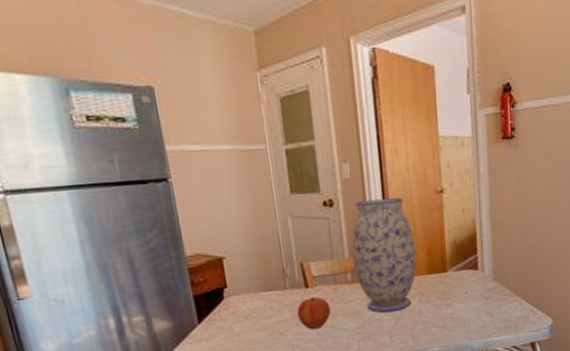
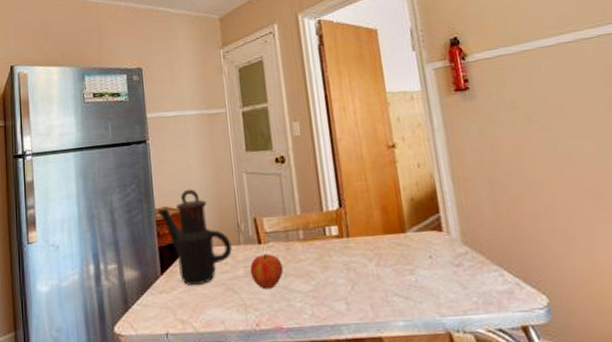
teapot: none [187,234,278,332] -> present [156,189,232,286]
vase: present [352,197,417,313] -> none [303,153,372,275]

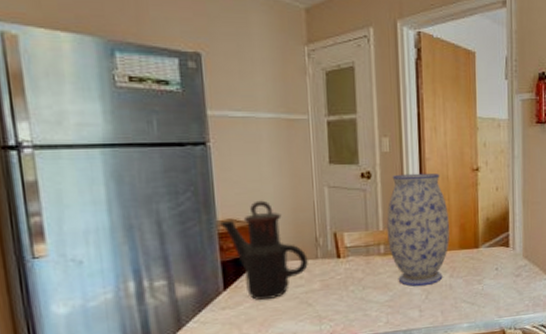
apple: present [250,254,283,290] -> none [327,268,361,301]
vase: none [303,153,372,275] -> present [386,173,449,287]

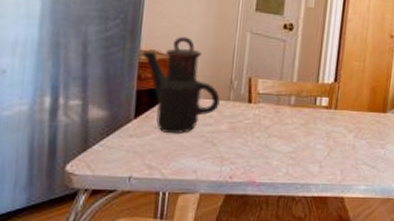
vase: present [386,173,449,287] -> none [299,30,362,142]

